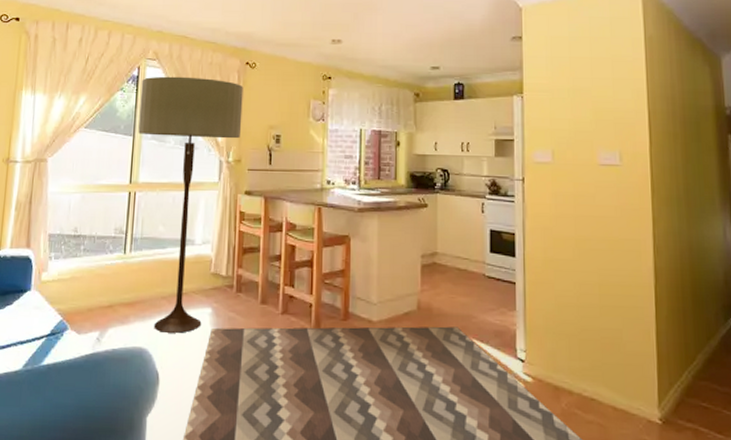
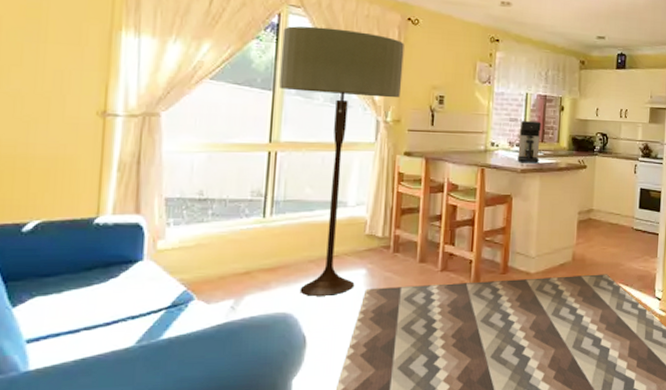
coffee maker: none [354,158,377,202] -> present [517,121,541,164]

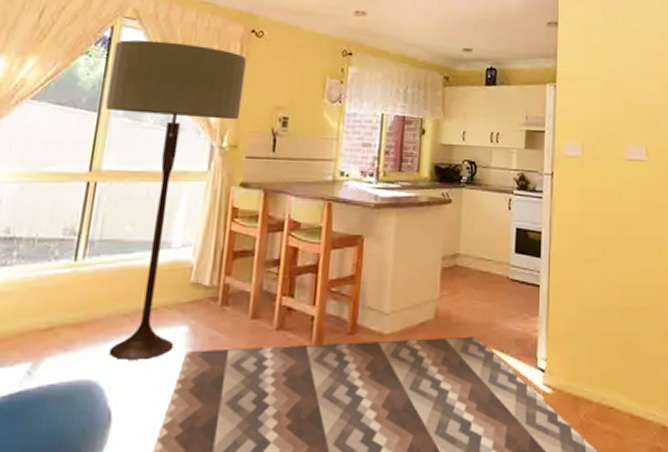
coffee maker: present [517,121,541,164] -> none [370,146,399,197]

